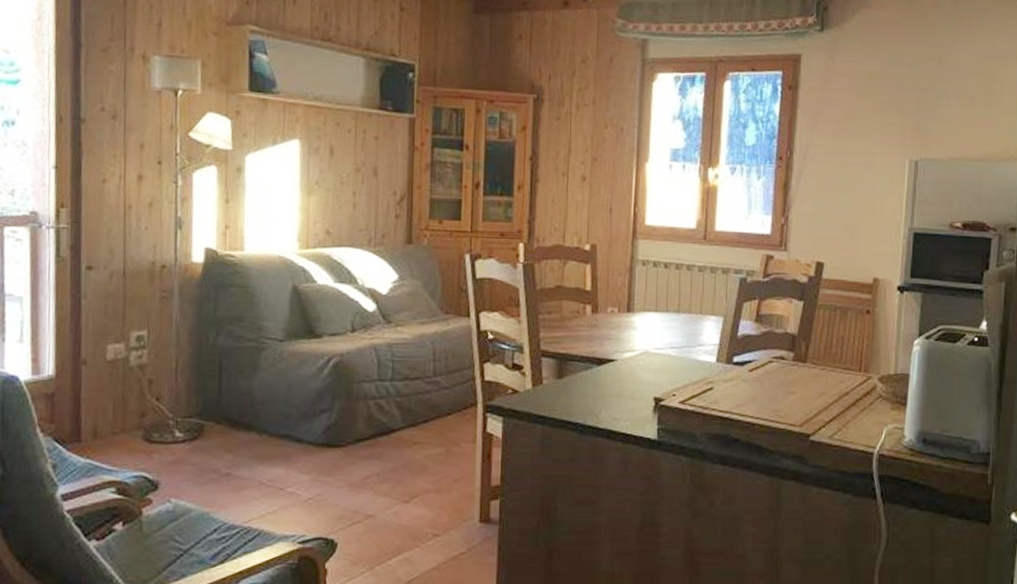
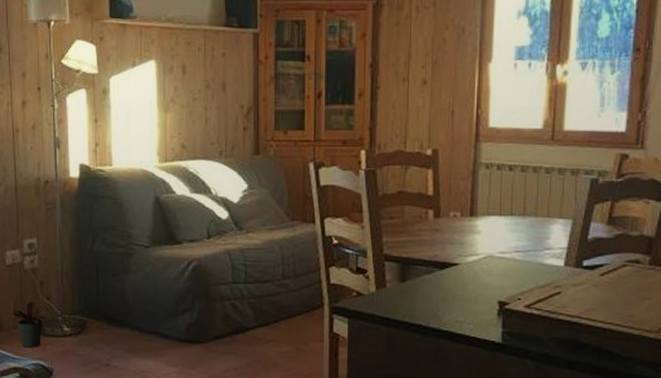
potted plant: none [110,403,153,457] -> present [11,302,46,348]

